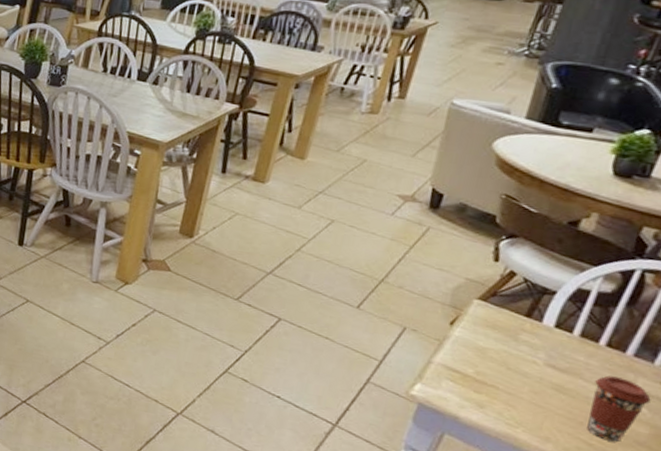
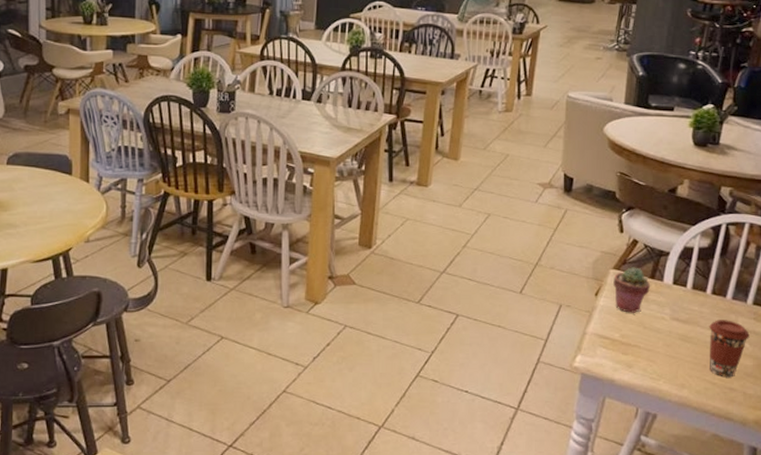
potted succulent: none [474,300,525,351] -> present [613,267,651,313]

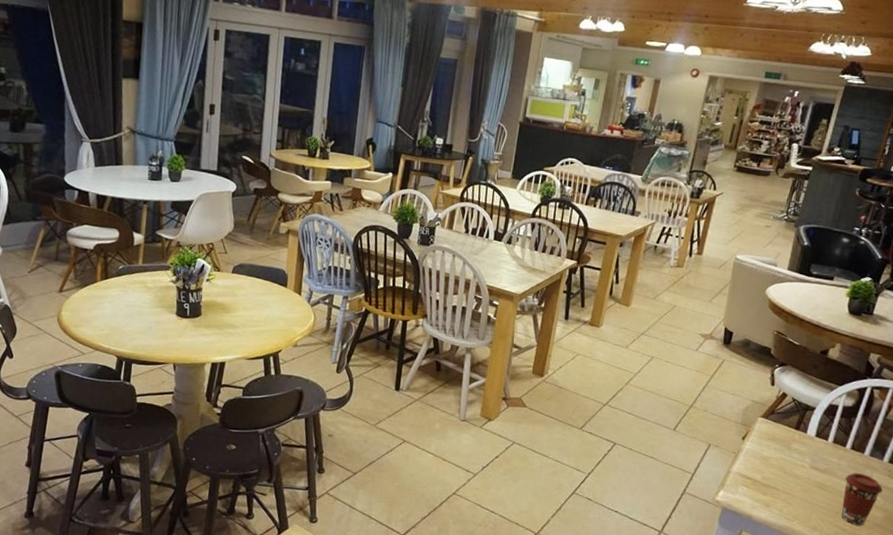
potted succulent: present [613,267,651,313] -> none [760,417,795,459]

